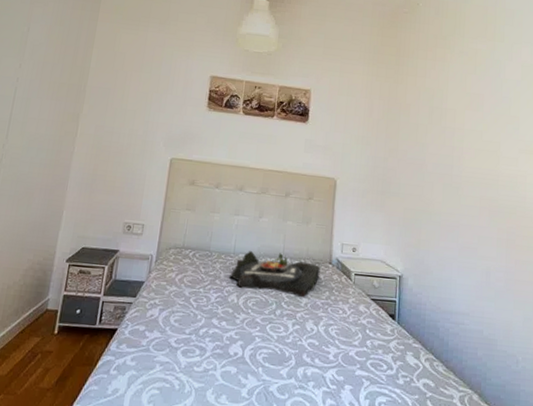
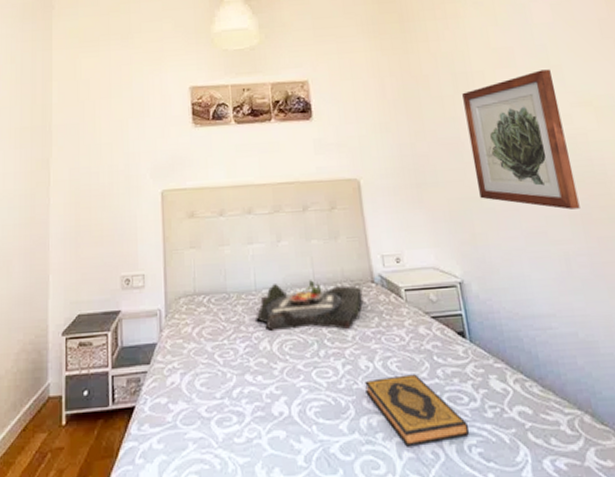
hardback book: none [307,339,383,397] -> present [365,374,470,447]
wall art: none [430,117,510,235] -> present [462,69,580,210]

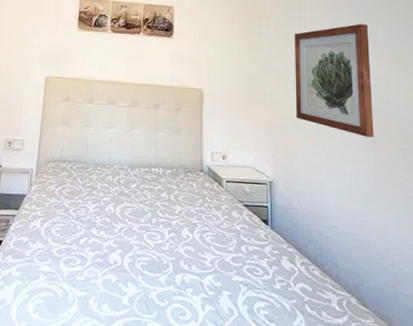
serving tray: present [256,280,364,332] -> none [106,162,193,206]
hardback book: present [365,374,470,447] -> none [184,246,260,303]

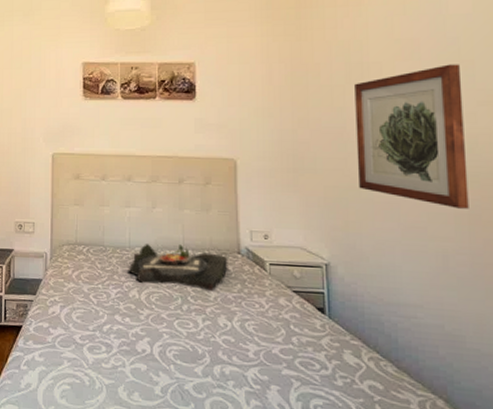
serving tray: none [106,162,193,206] -> present [128,244,228,292]

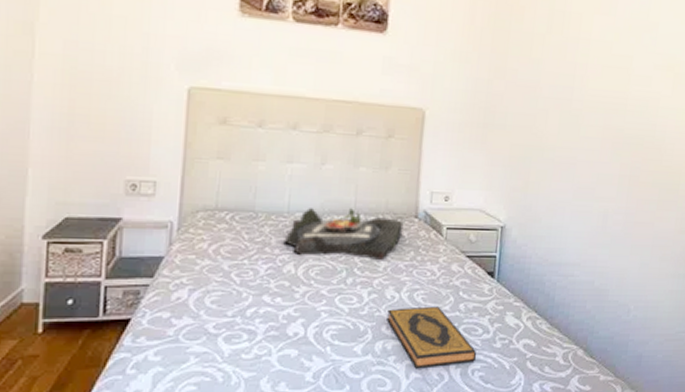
hardback book: none [222,336,318,398] -> present [387,306,477,369]
wall art: present [355,64,469,209] -> none [543,24,647,171]

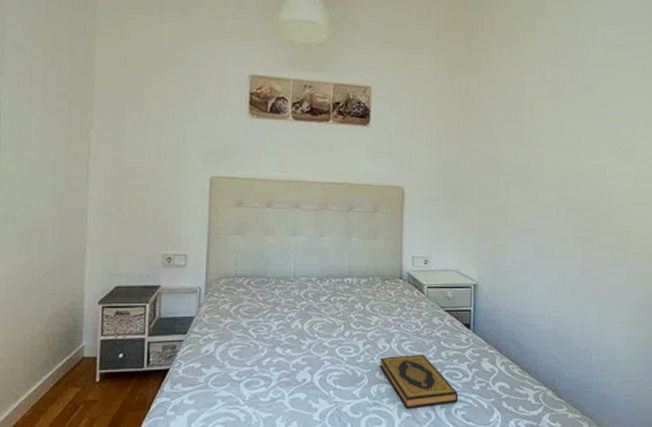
serving tray: present [283,208,404,261] -> none [291,272,391,317]

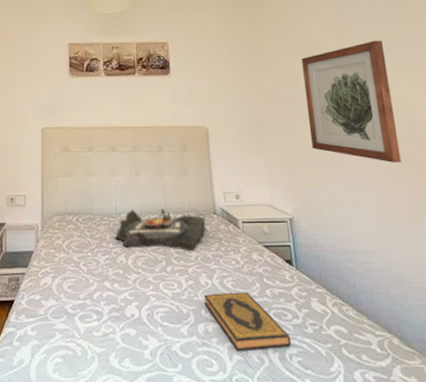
serving tray: none [291,272,391,317] -> present [115,209,206,252]
wall art: none [506,107,591,233] -> present [302,40,401,163]

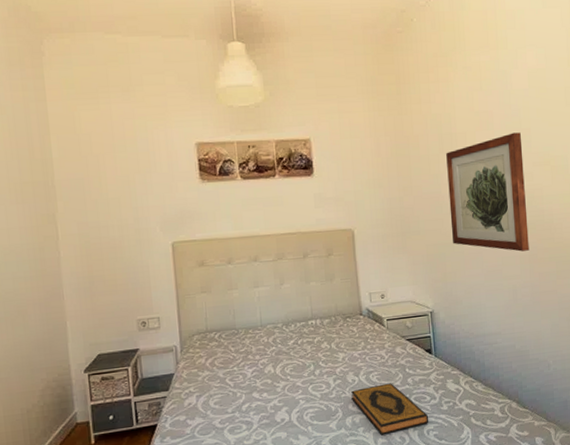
serving tray: present [115,209,206,252] -> none [261,315,353,359]

